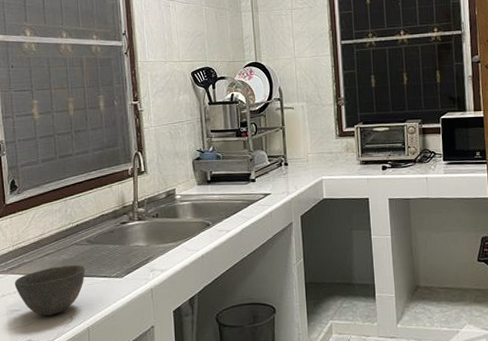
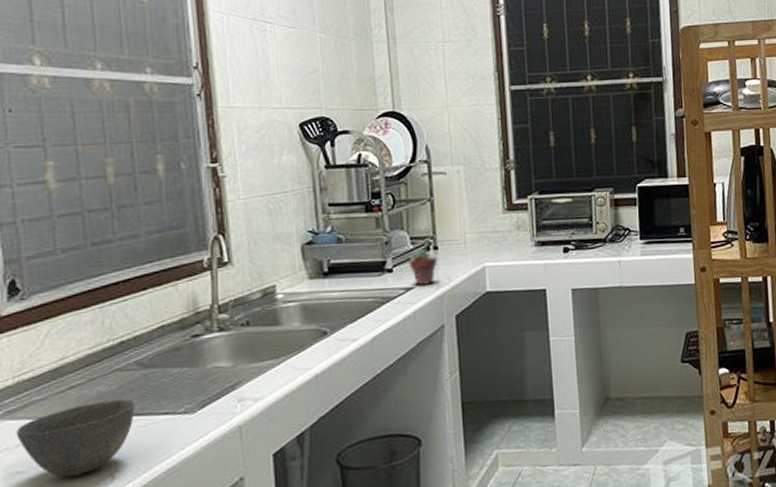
potted succulent: none [267,165,287,192] -> present [409,249,437,286]

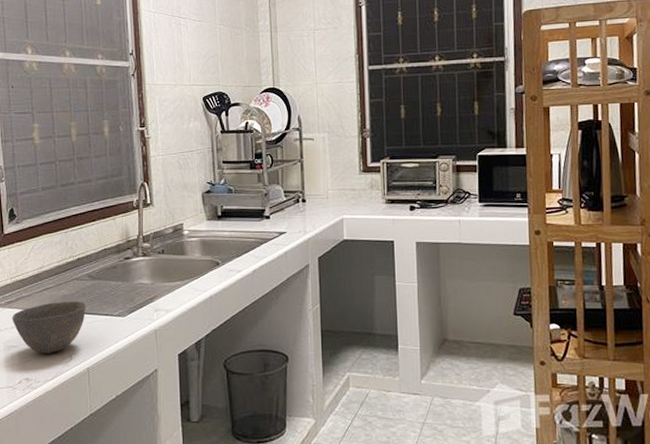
potted succulent: present [409,249,437,286] -> none [282,201,304,231]

